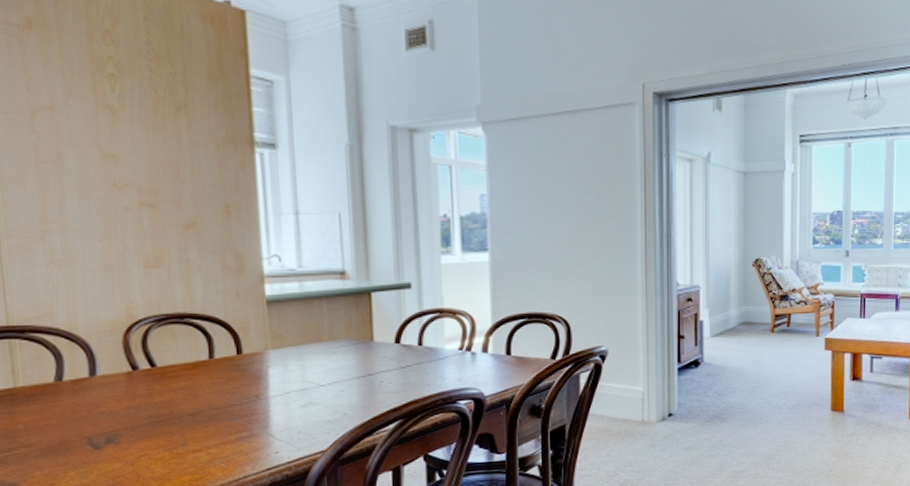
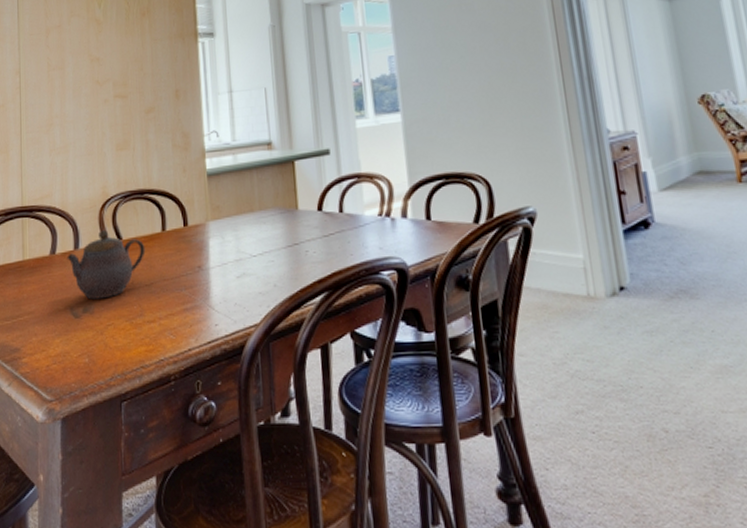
teapot: none [79,356,188,430] -> present [67,230,146,300]

